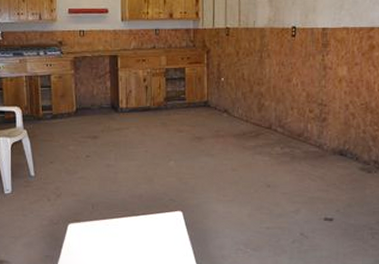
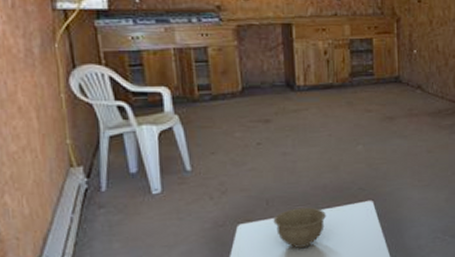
bowl: none [97,213,142,249] -> present [273,207,327,249]

